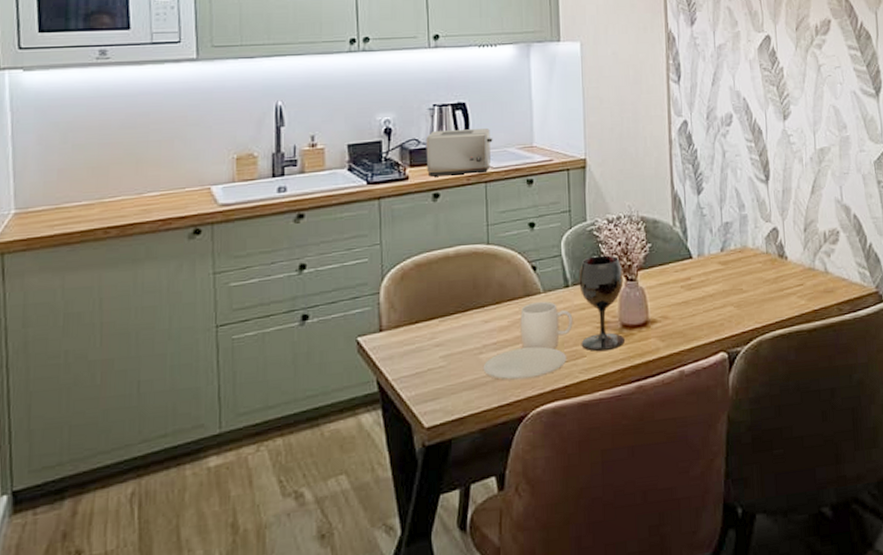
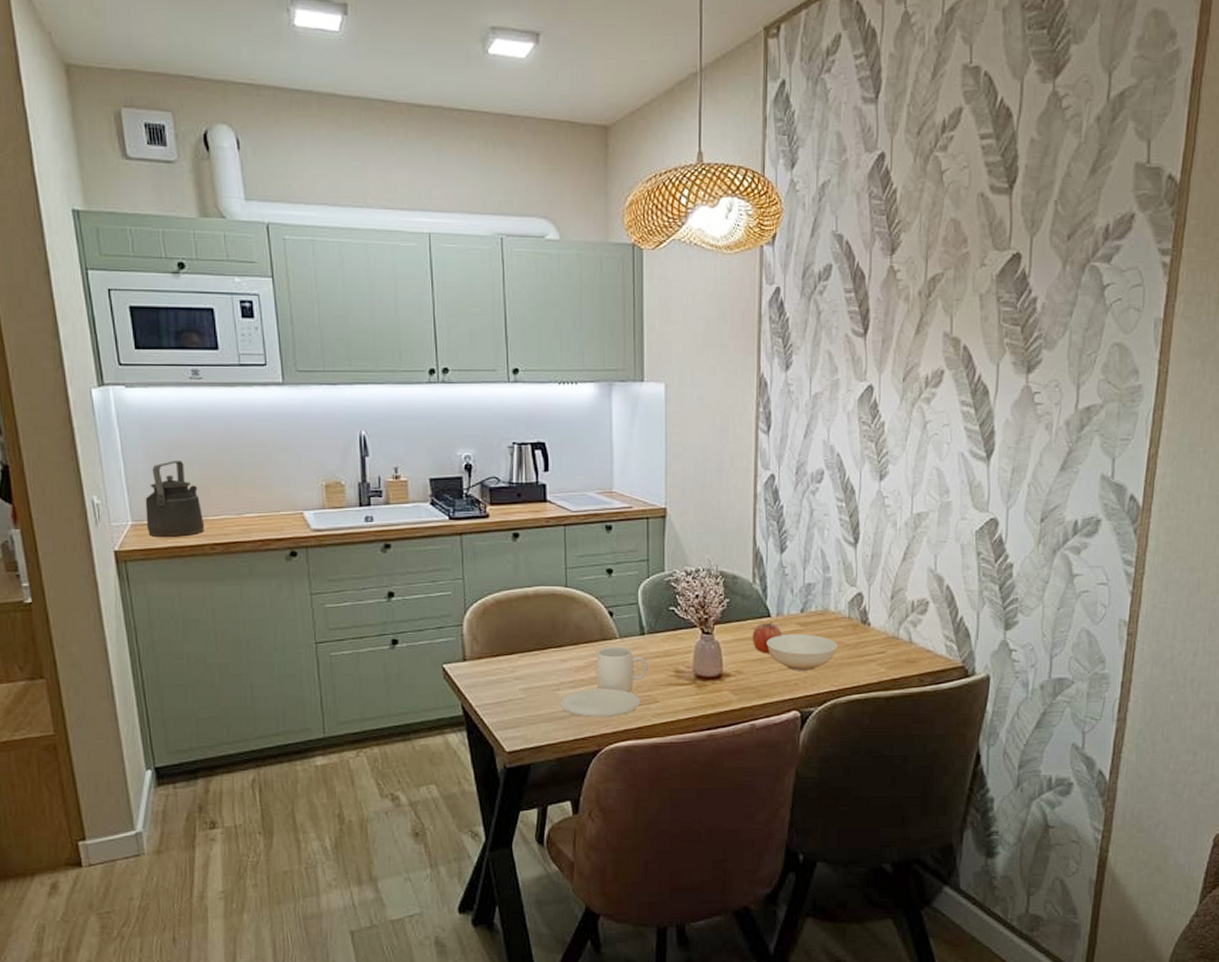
kettle: none [31,142,98,226] -> present [145,461,204,538]
toaster: present [426,128,493,177] -> none [505,470,572,516]
wine glass: present [579,255,625,351] -> none [654,607,699,698]
fruit: none [675,263,705,296] -> present [752,622,783,654]
bowl: none [690,272,758,311] -> present [766,634,837,671]

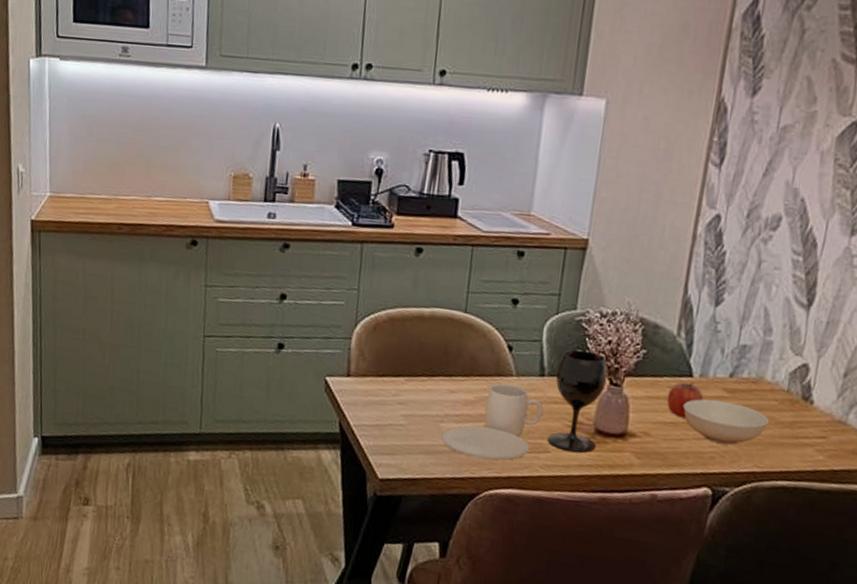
kettle: present [145,461,204,538] -> none [62,136,115,214]
wine glass: none [654,607,699,698] -> present [547,349,608,453]

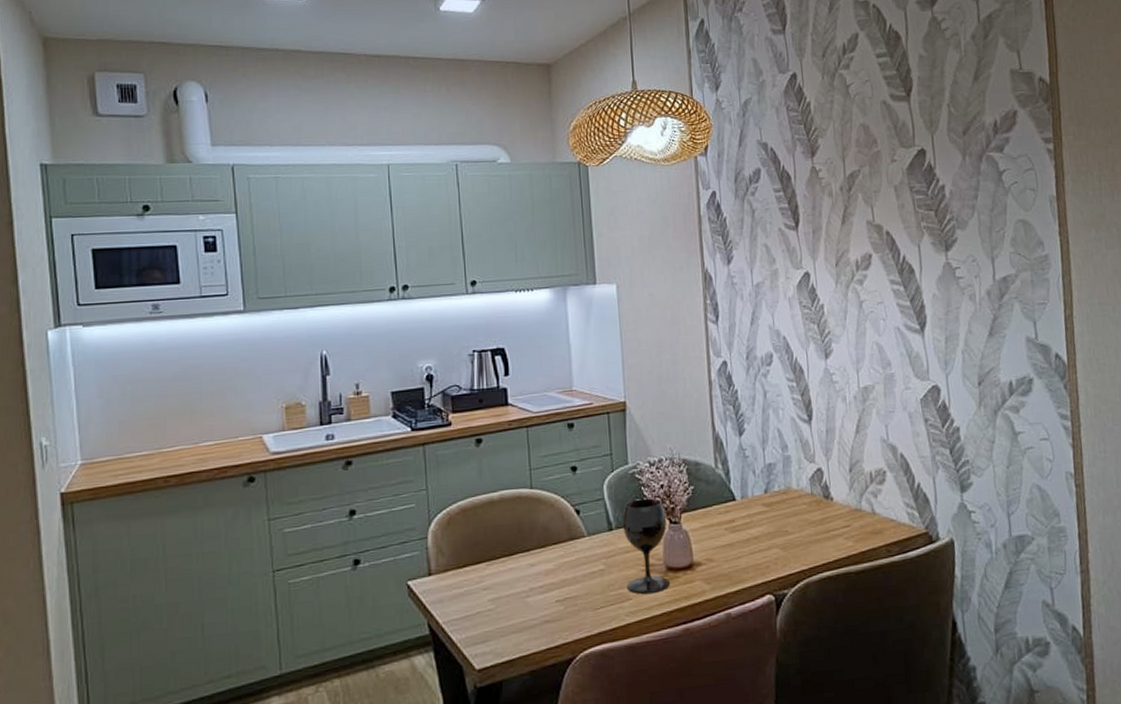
plate: present [441,425,530,461] -> none [530,589,614,624]
mug: present [484,383,544,437] -> none [565,544,618,593]
fruit: present [666,382,704,418] -> none [719,505,749,538]
bowl: present [683,398,769,445] -> none [734,514,803,553]

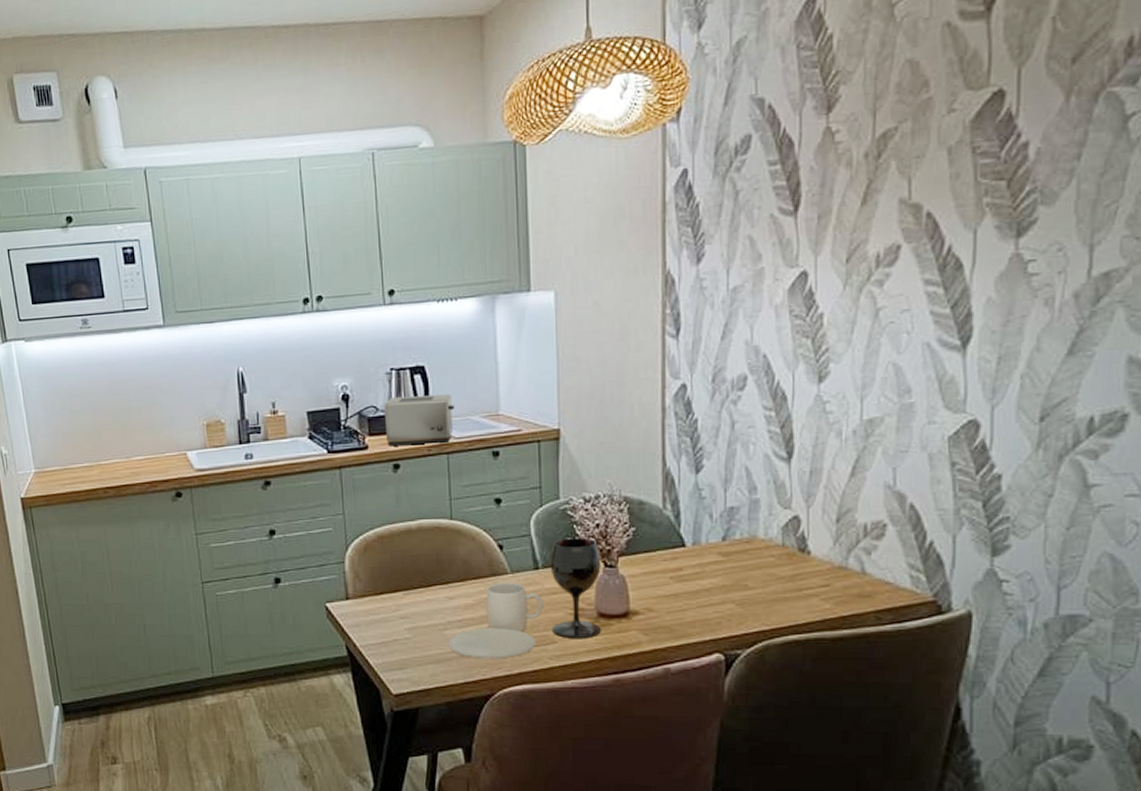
toaster: none [466,373,533,422] -> present [384,394,455,446]
plate: none [530,589,614,624] -> present [448,628,537,660]
mug: none [565,544,618,593] -> present [486,582,543,632]

